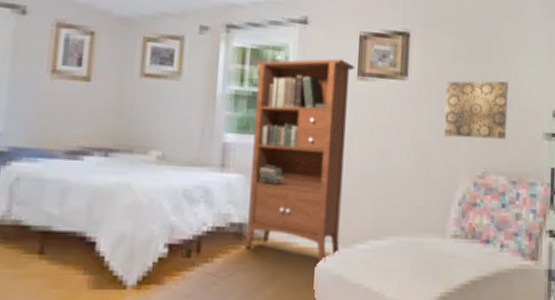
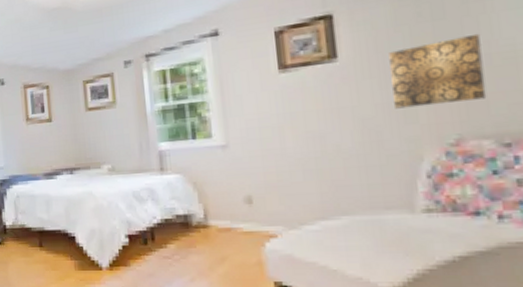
bookcase: present [245,58,355,264] -> none [176,58,287,245]

